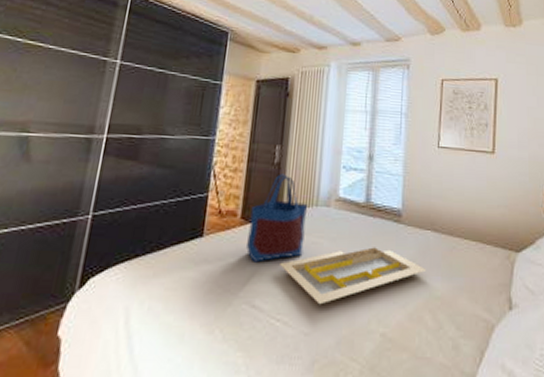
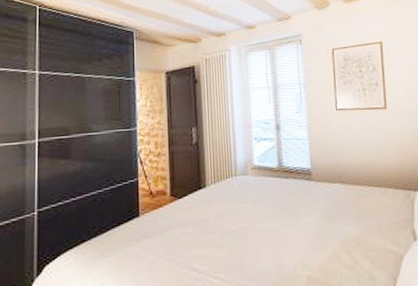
tote bag: present [246,174,308,263] -> none [178,152,230,232]
serving tray: present [280,247,427,305] -> none [211,204,339,260]

